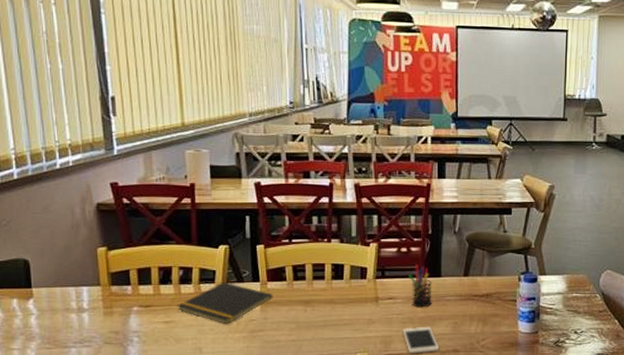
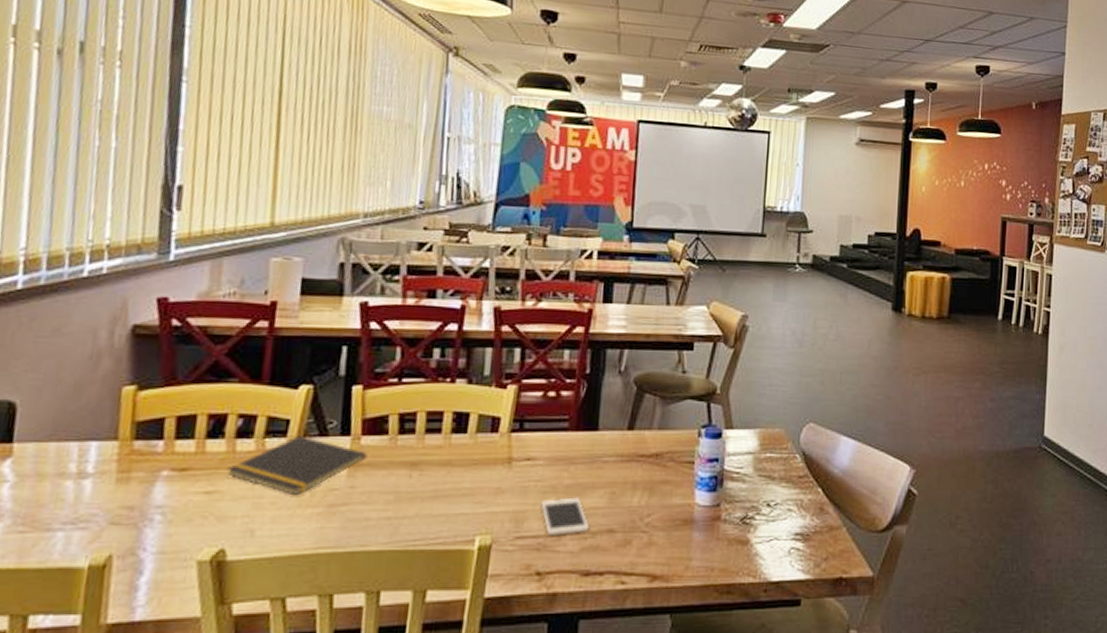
pen holder: present [409,264,432,308] -> none [555,414,586,472]

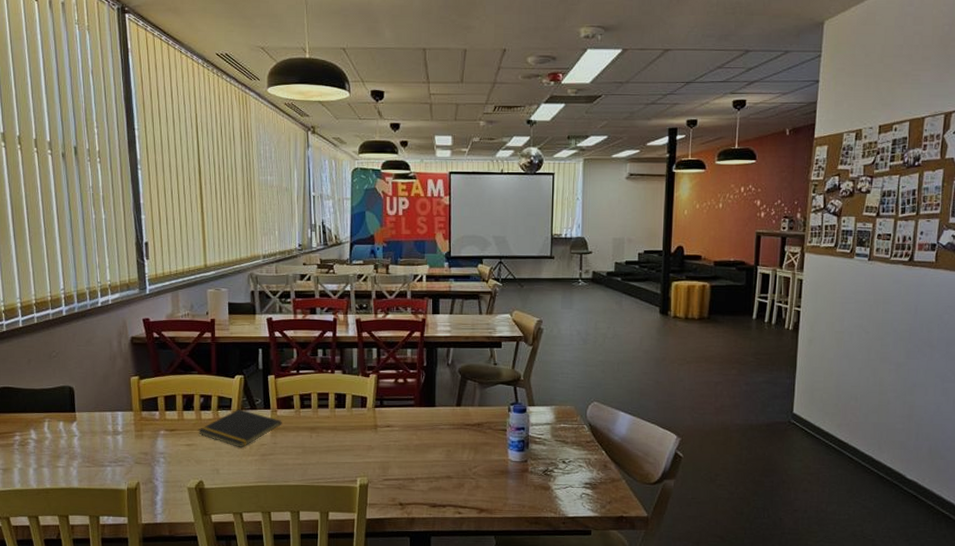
cell phone: present [540,497,590,536] -> none [399,453,434,479]

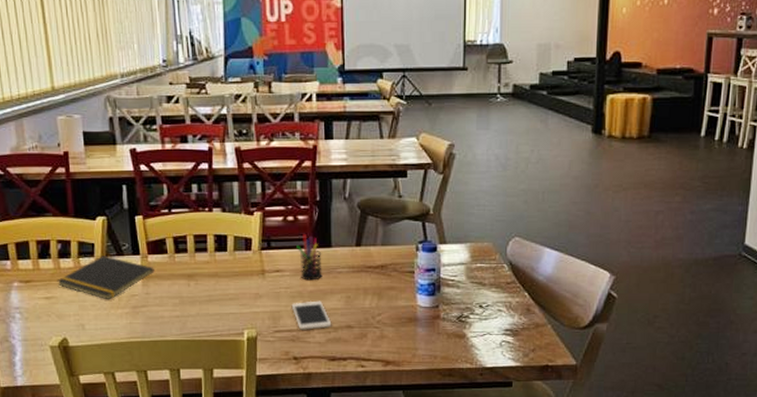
cell phone: none [399,453,434,479] -> present [291,300,332,330]
pen holder: none [405,395,427,436] -> present [296,234,322,281]

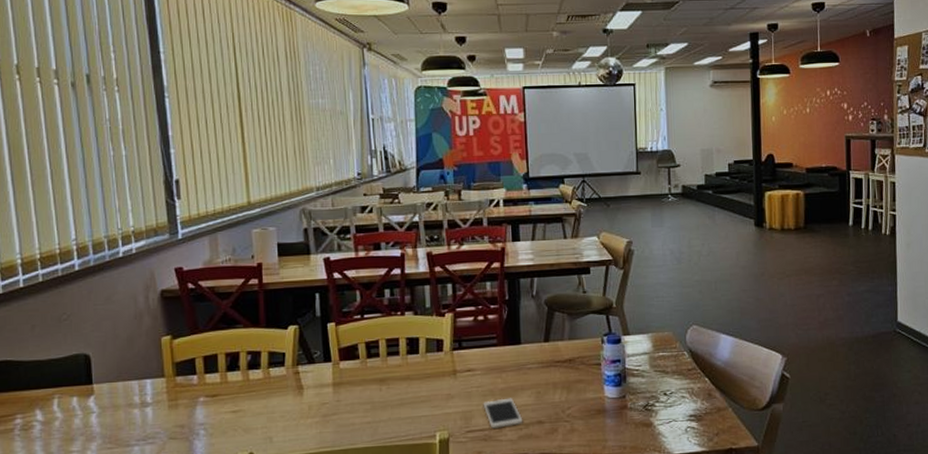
notepad: present [57,254,155,300] -> none [245,363,346,410]
pen holder: present [296,234,322,281] -> none [487,333,513,379]

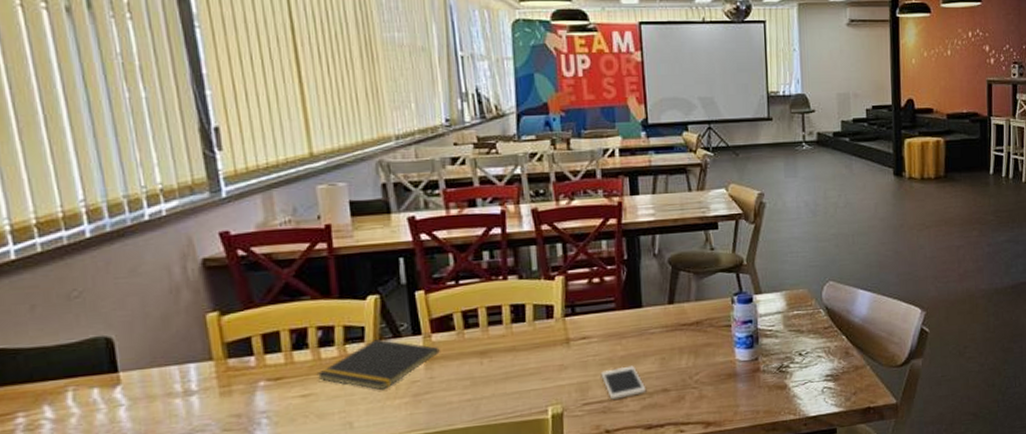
notepad: none [245,363,346,410] -> present [316,338,440,391]

